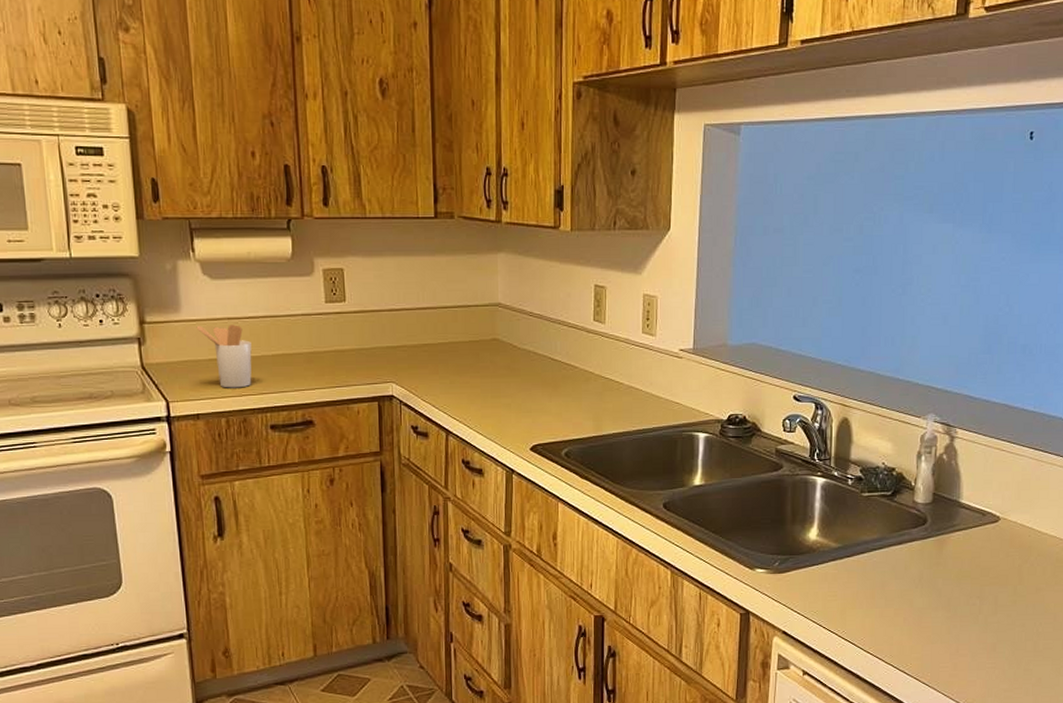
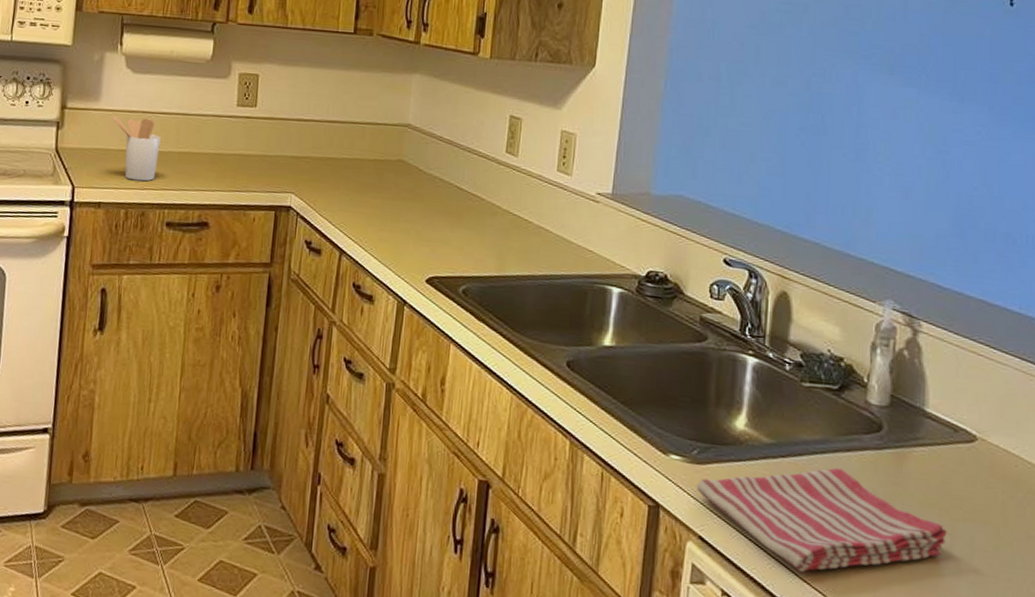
dish towel: none [778,559,977,646] -> present [696,467,947,572]

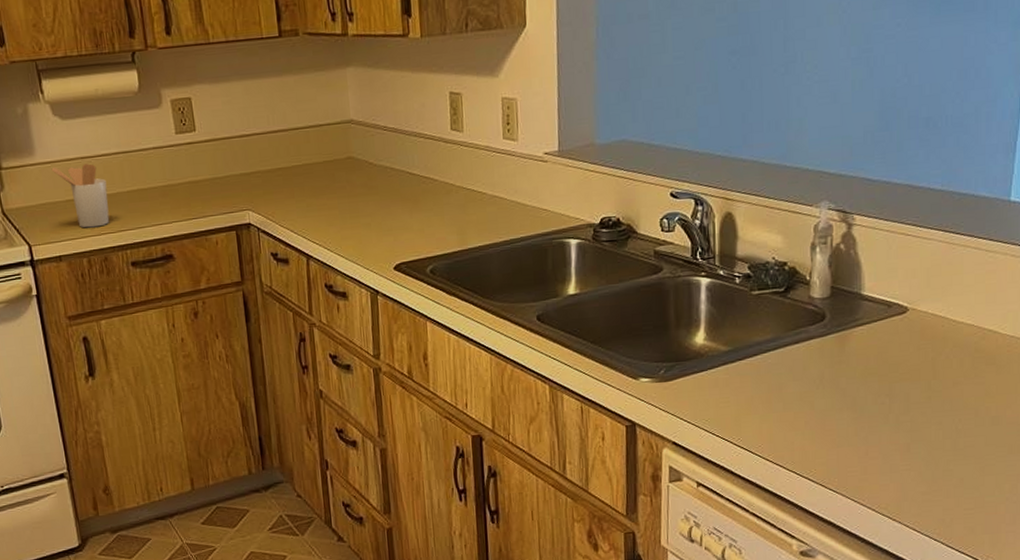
dish towel: present [696,467,947,572] -> none [666,359,886,453]

